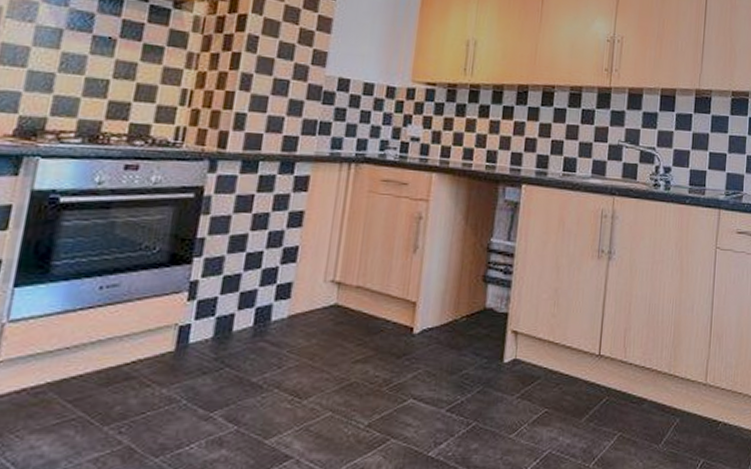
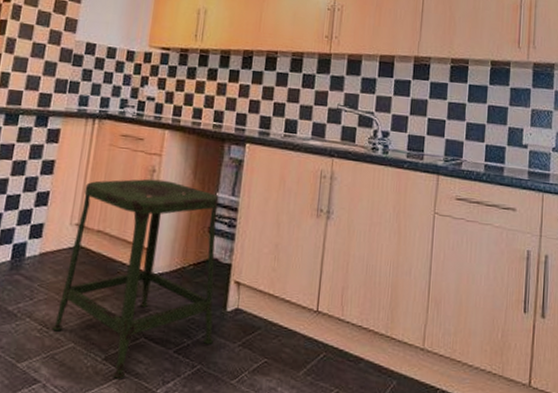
stool: none [305,226,493,446] -> present [52,178,219,379]

